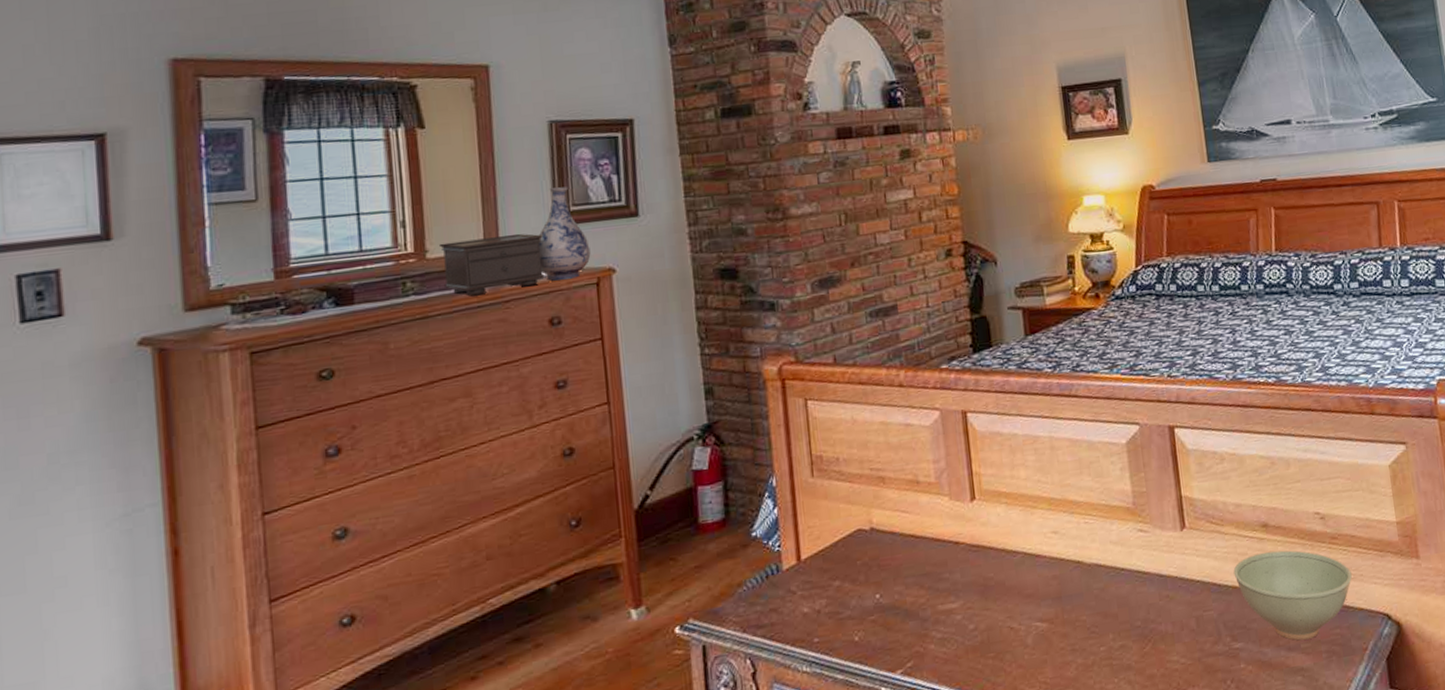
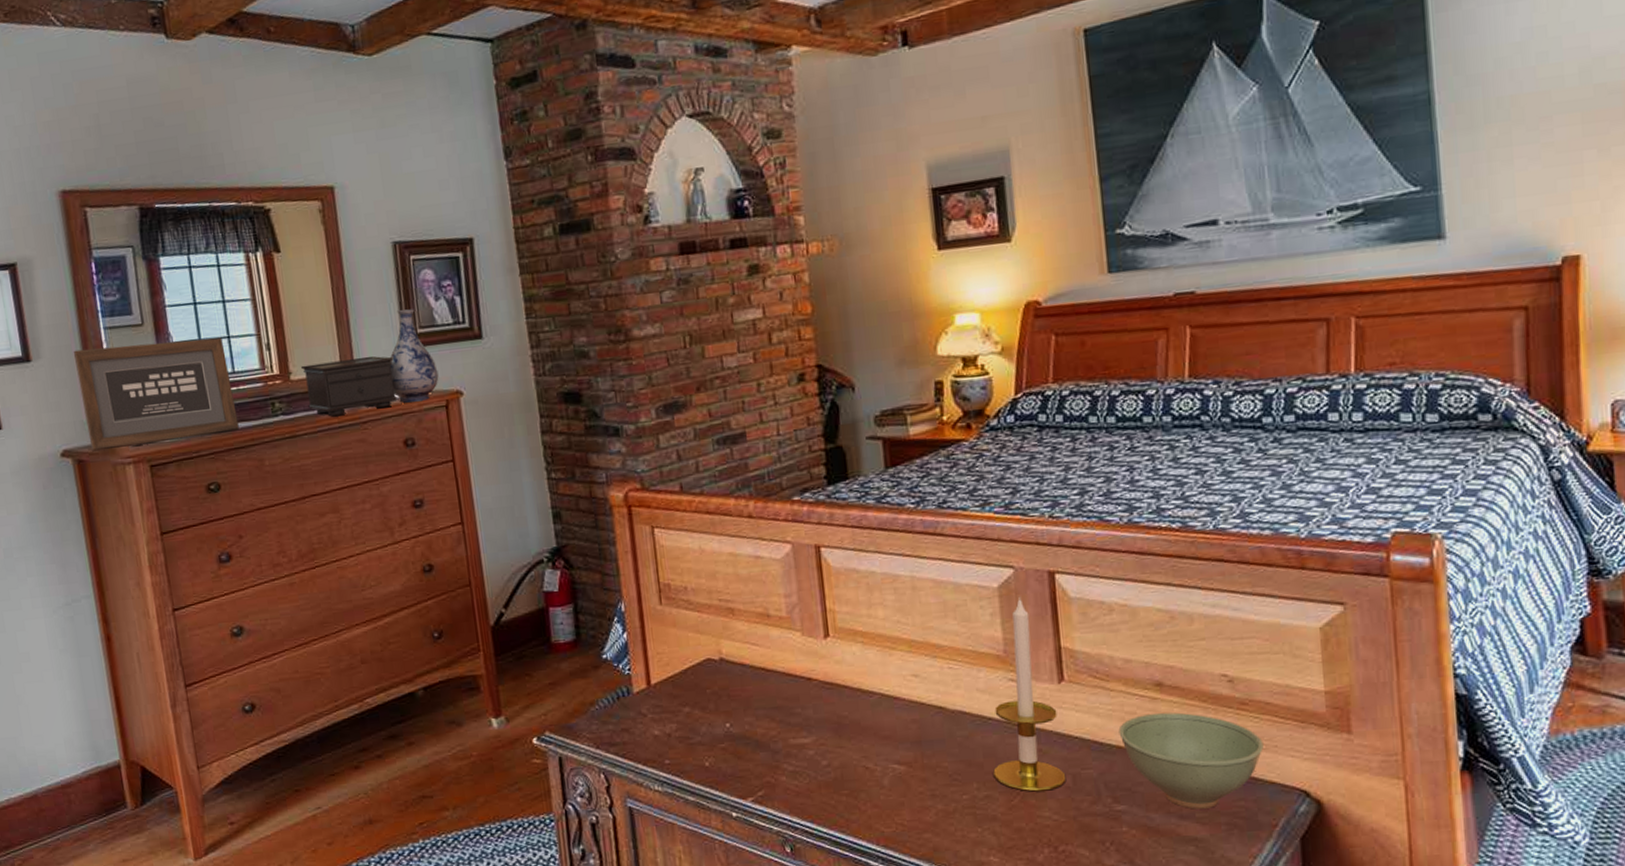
picture frame: none [166,214,362,339] -> present [73,337,240,452]
candle: none [1126,450,1191,638] -> present [993,596,1067,792]

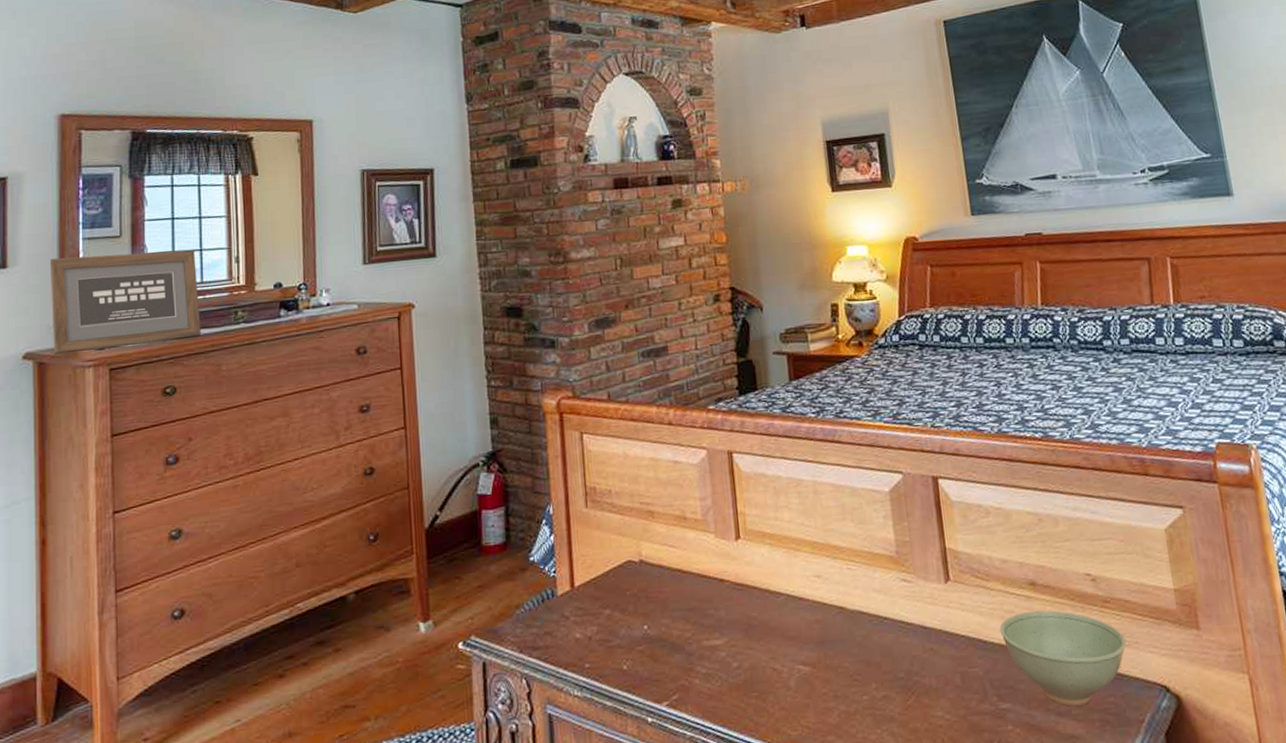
jewelry box: present [300,356,398,417] -> none [265,270,354,326]
vase: present [389,309,439,403] -> none [349,229,394,314]
candle: present [993,596,1067,792] -> none [889,499,956,692]

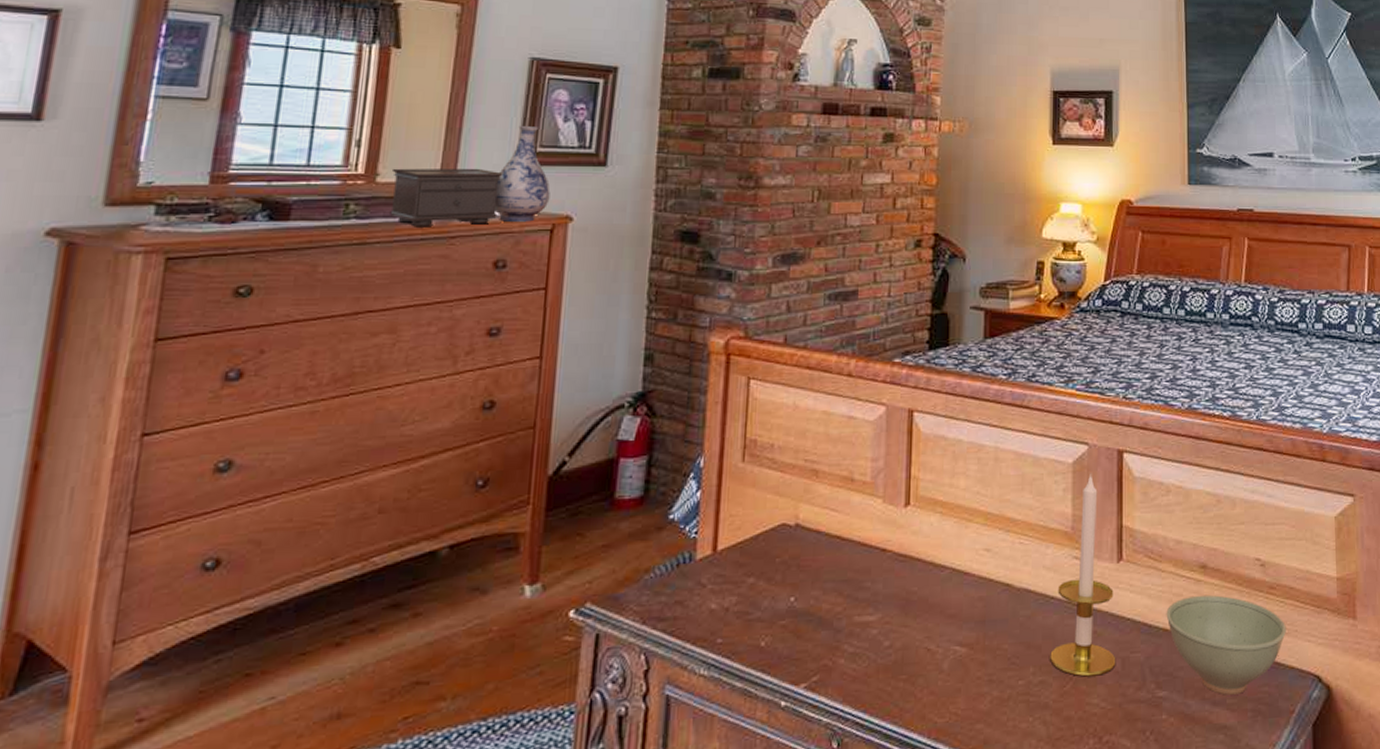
picture frame: present [49,250,201,355] -> none [90,116,304,234]
jewelry box: none [265,270,354,326] -> present [390,168,503,227]
vase: none [349,229,394,314] -> present [495,126,551,222]
candle: none [889,499,956,692] -> present [1050,473,1116,677]

